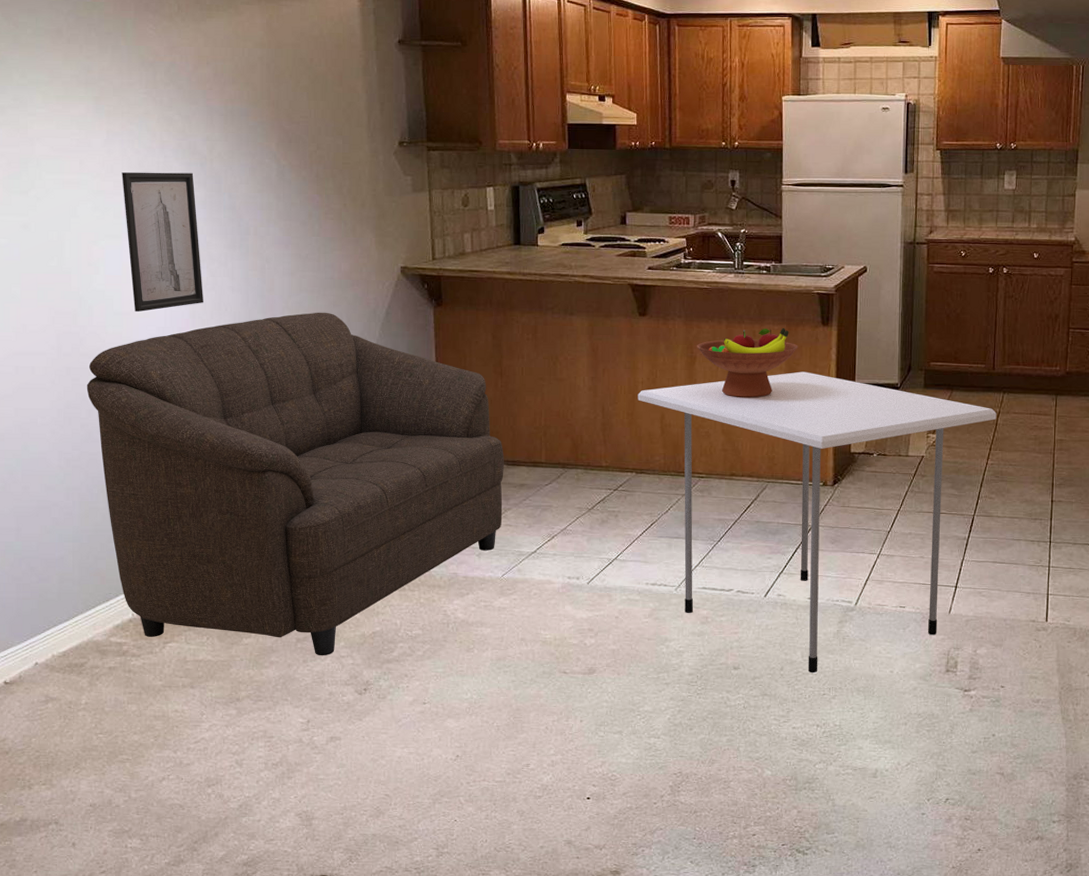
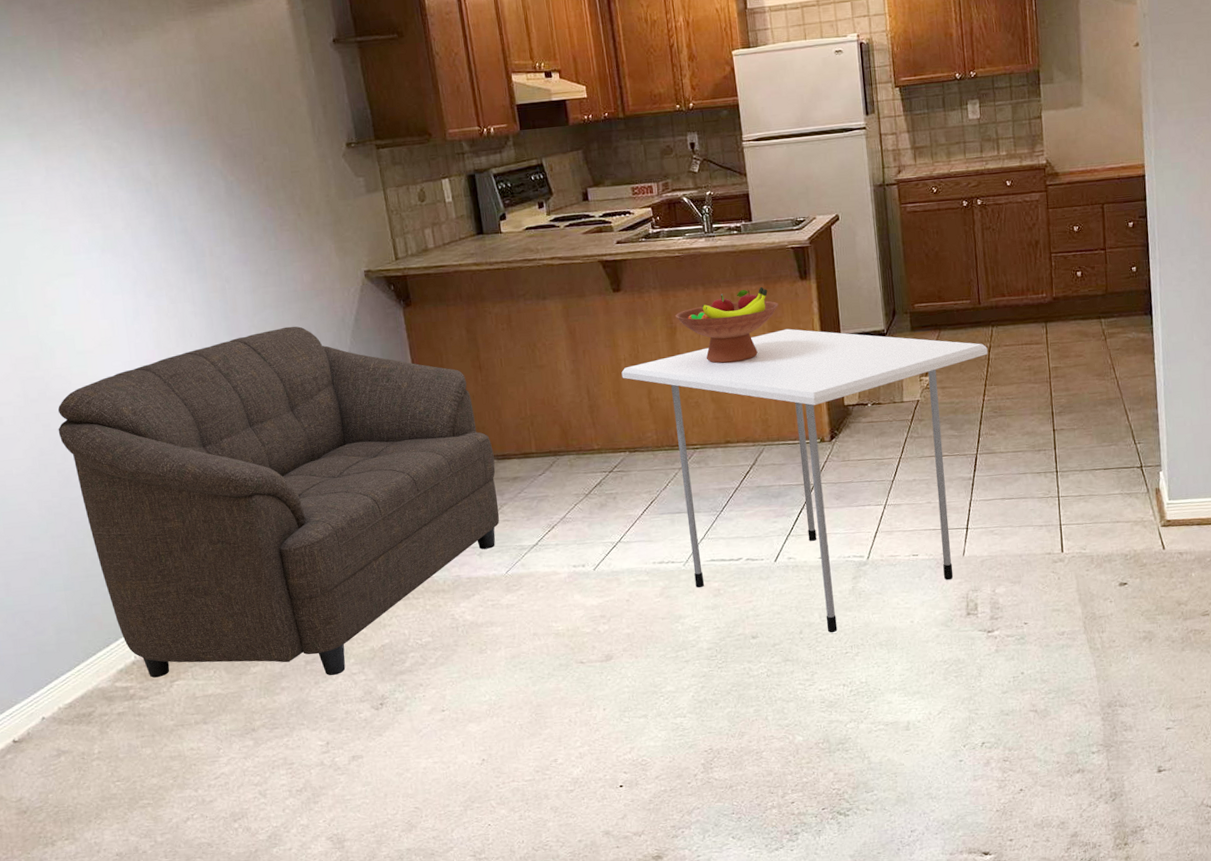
wall art: present [122,172,204,313] -> none [66,200,168,350]

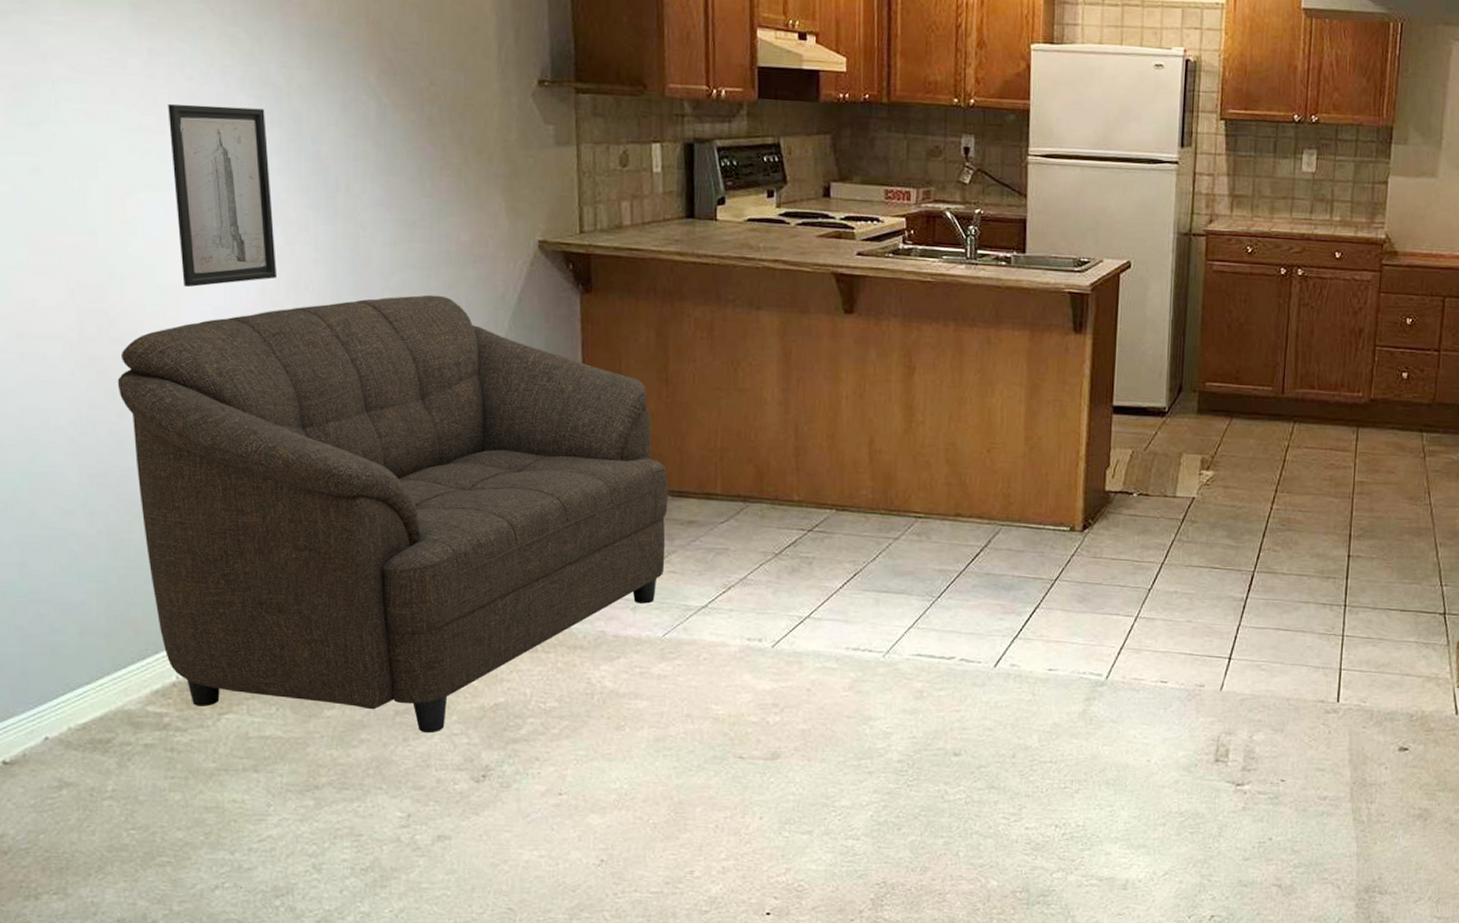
wall art: none [66,200,168,350] -> present [168,104,278,288]
dining table: present [621,328,988,633] -> none [840,389,1285,762]
fruit bowl: present [675,287,779,363] -> none [917,333,1043,420]

